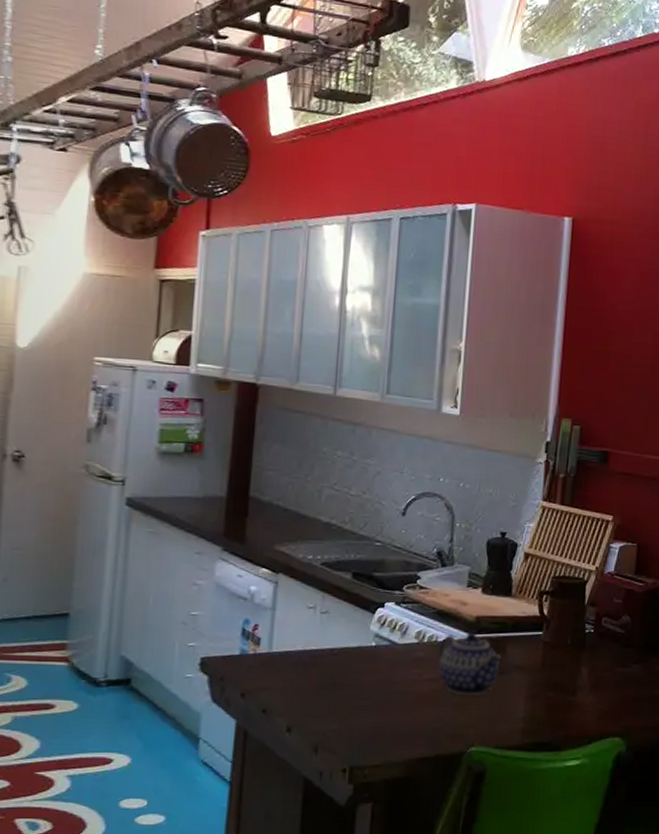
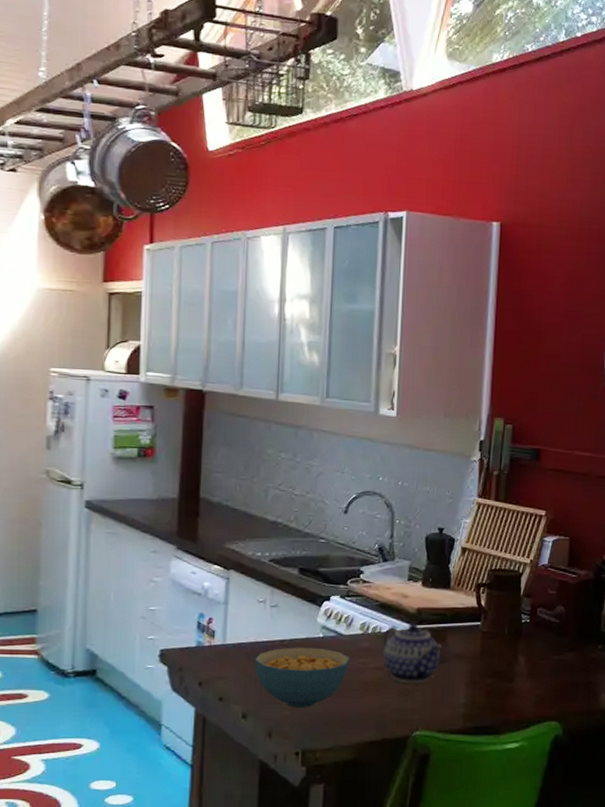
cereal bowl: none [301,656,404,721] -> present [254,647,350,708]

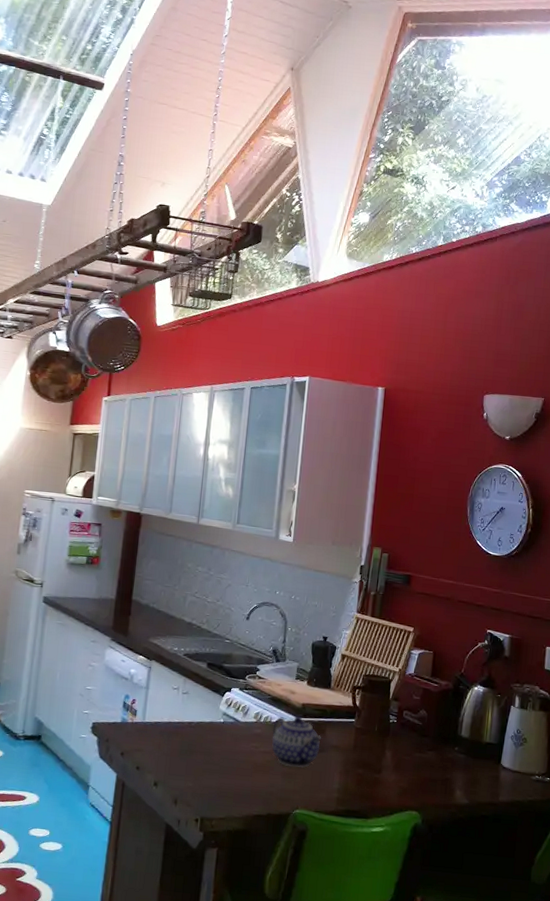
cereal bowl: present [254,647,350,708] -> none [167,729,245,781]

